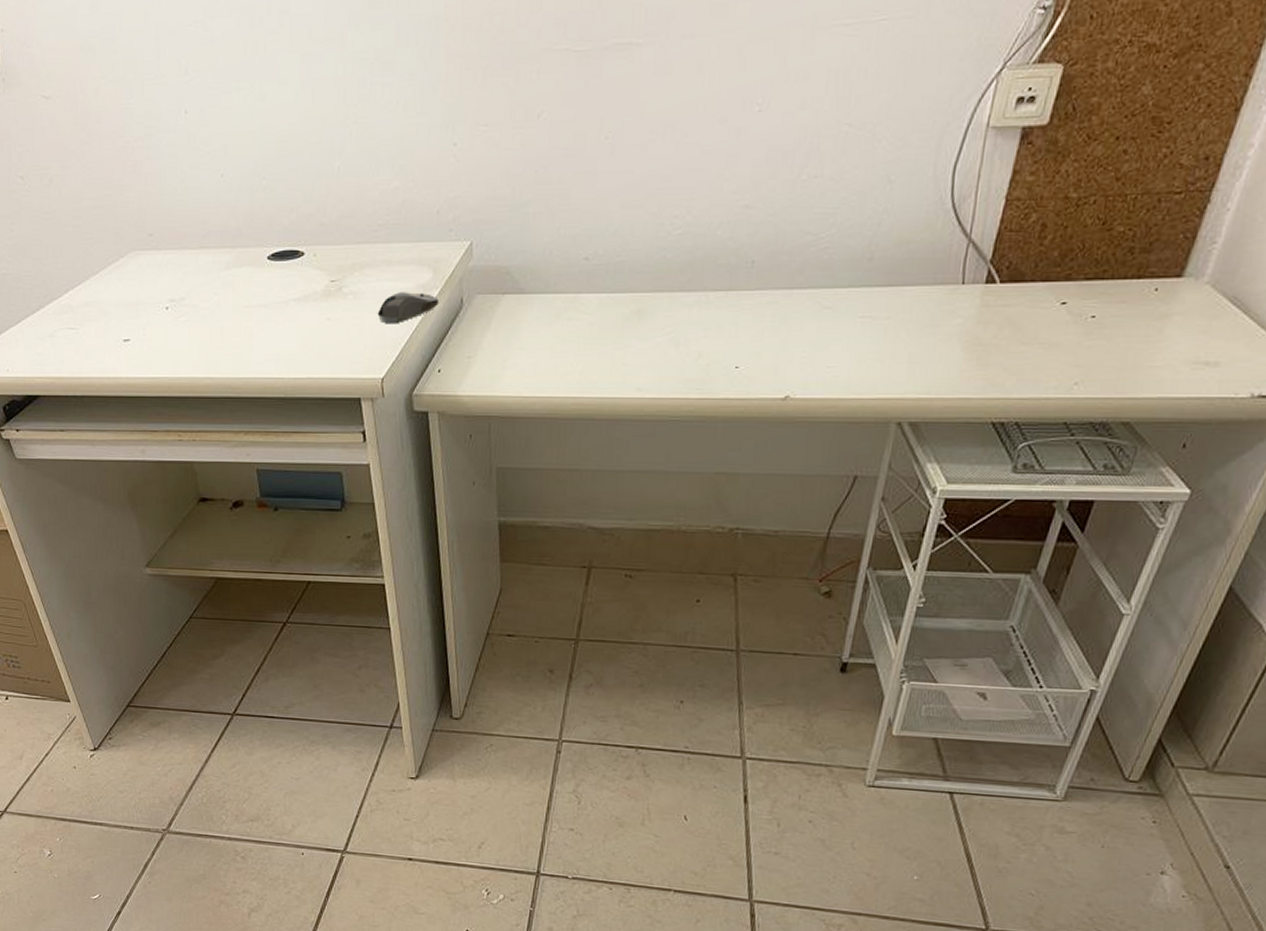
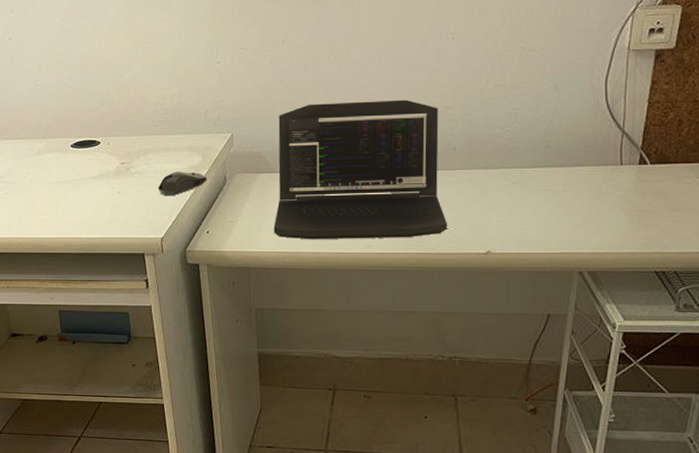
laptop: none [520,195,738,381] -> present [273,99,447,240]

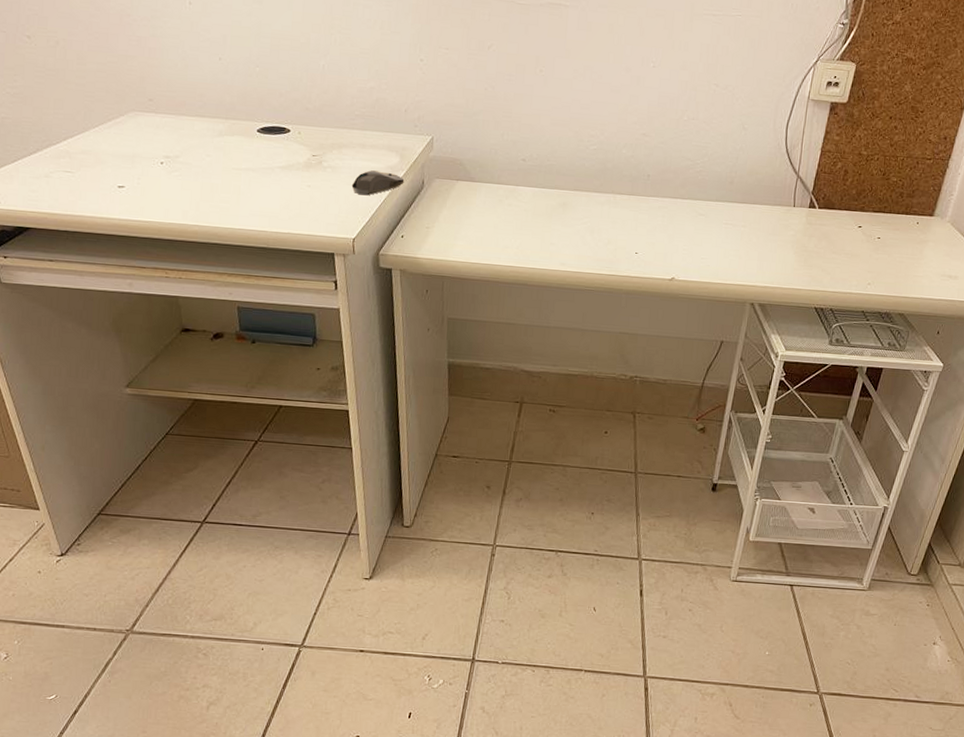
laptop: present [273,99,447,240] -> none [469,115,637,259]

